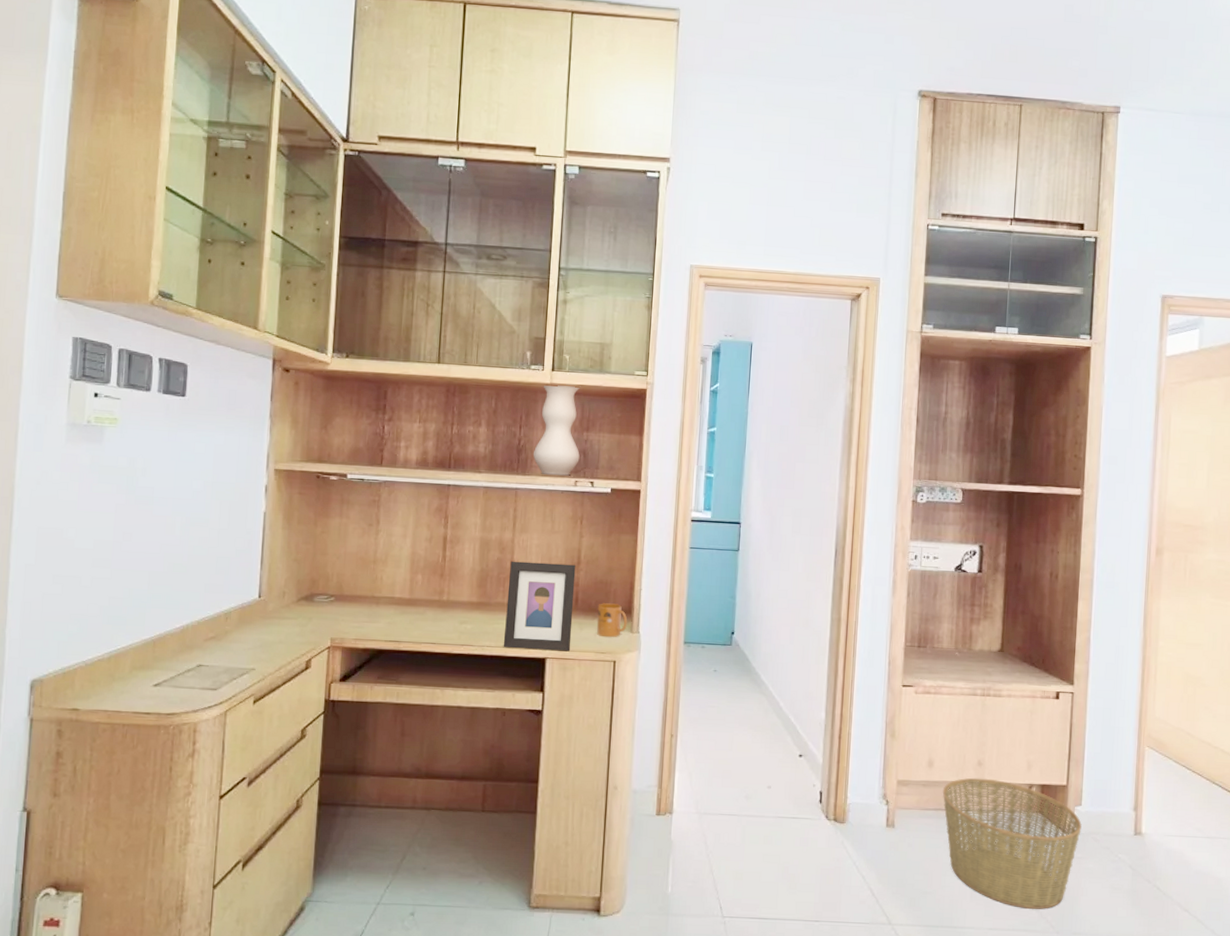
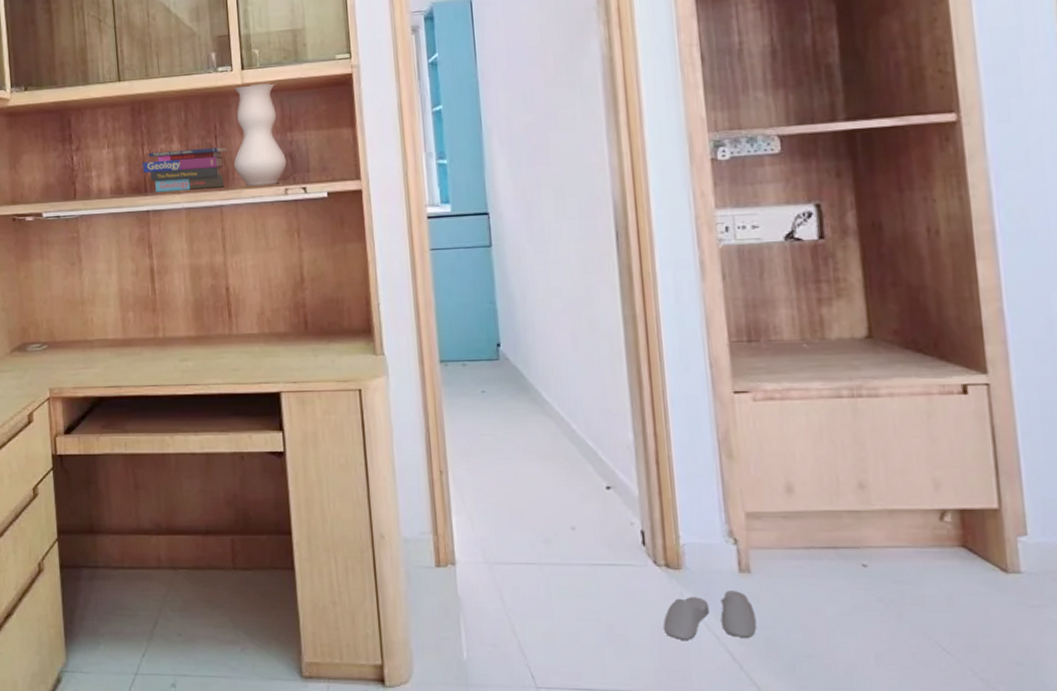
books: none [450,432,530,473] -> present [143,146,228,193]
picture frame: present [503,561,576,652] -> none [226,283,307,385]
mug: present [596,603,628,638] -> none [331,323,369,363]
slippers: none [826,841,893,879] -> present [664,591,757,640]
basket: present [942,777,1082,910] -> none [812,504,1033,678]

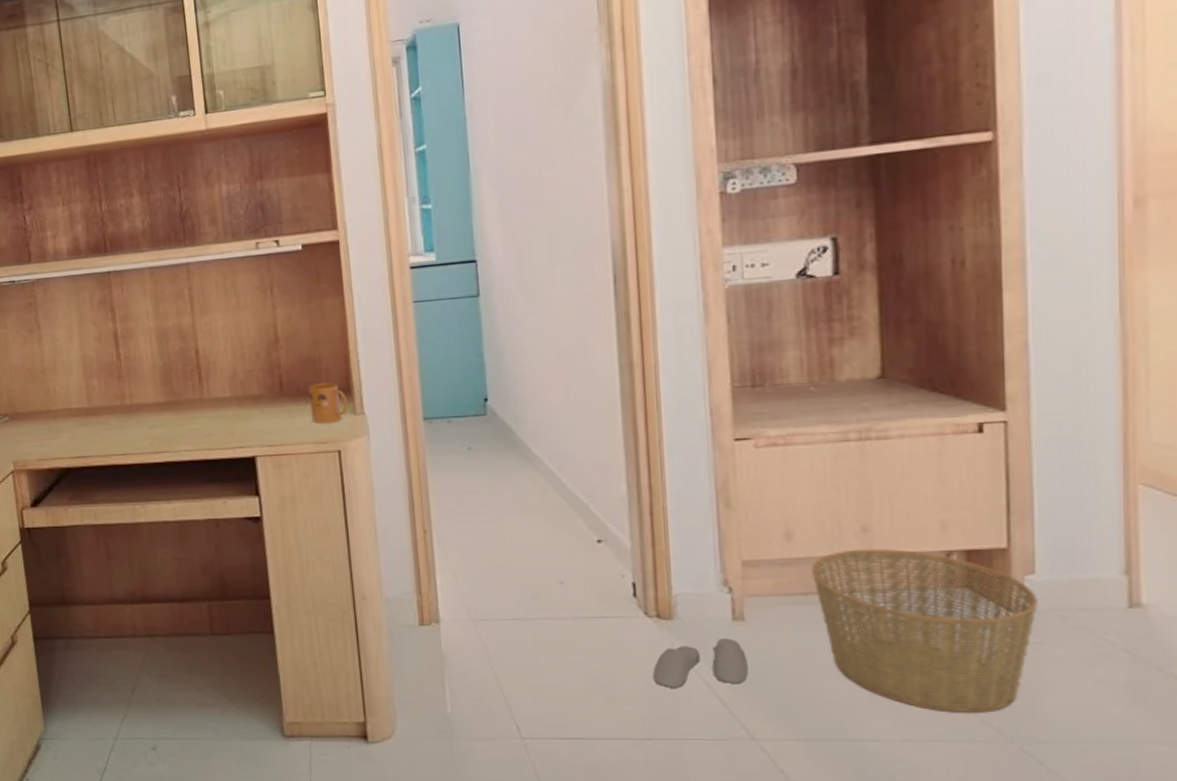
books: present [143,146,228,193] -> none [101,199,194,253]
vase: present [233,81,287,187] -> none [196,125,257,242]
mug: none [331,323,369,363] -> present [308,382,348,425]
basket: none [812,504,1033,678] -> present [811,548,1038,714]

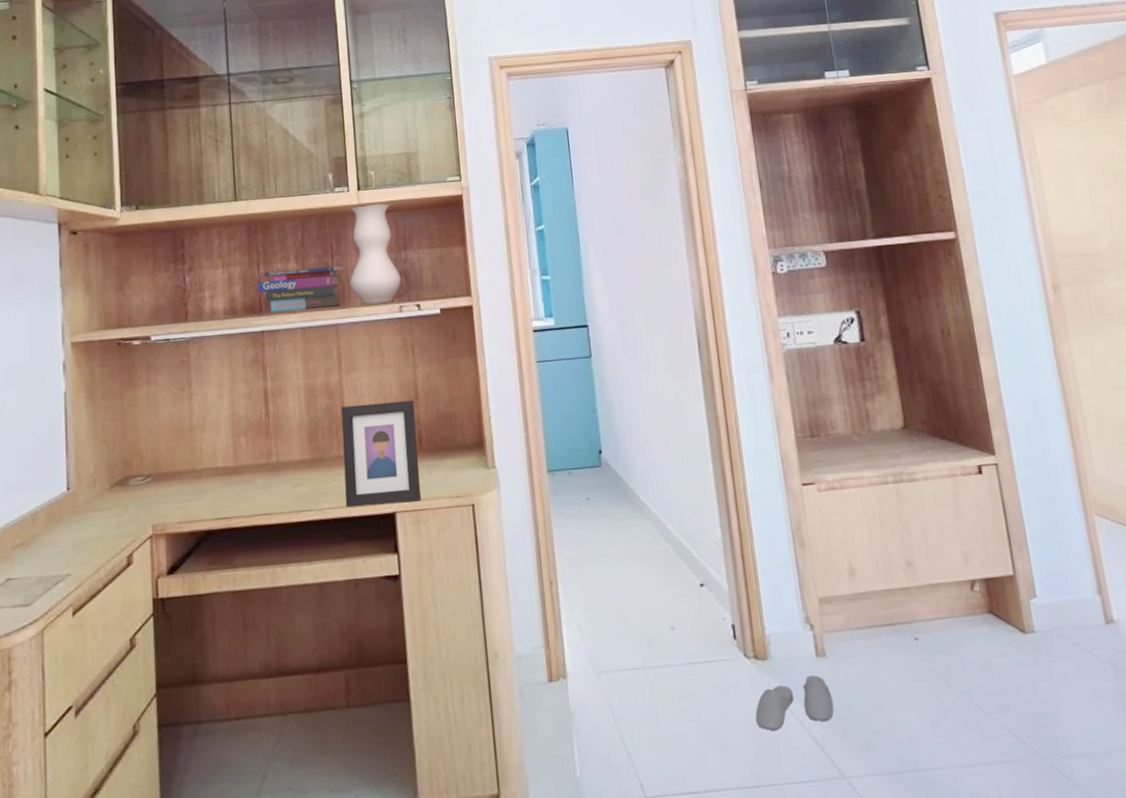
books: none [101,199,194,253] -> present [258,265,345,313]
picture frame: none [195,343,283,450] -> present [341,400,422,508]
vase: none [196,125,257,242] -> present [349,201,401,305]
mug: present [308,382,348,425] -> none [445,437,481,479]
basket: present [811,548,1038,714] -> none [872,580,1044,735]

